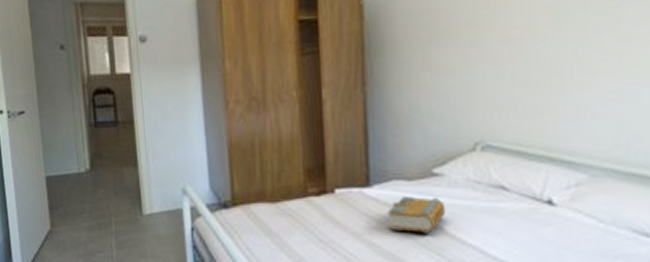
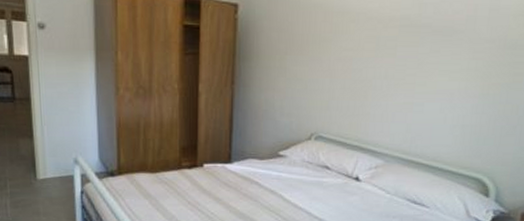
book: present [388,195,446,234] -> none [243,170,286,199]

